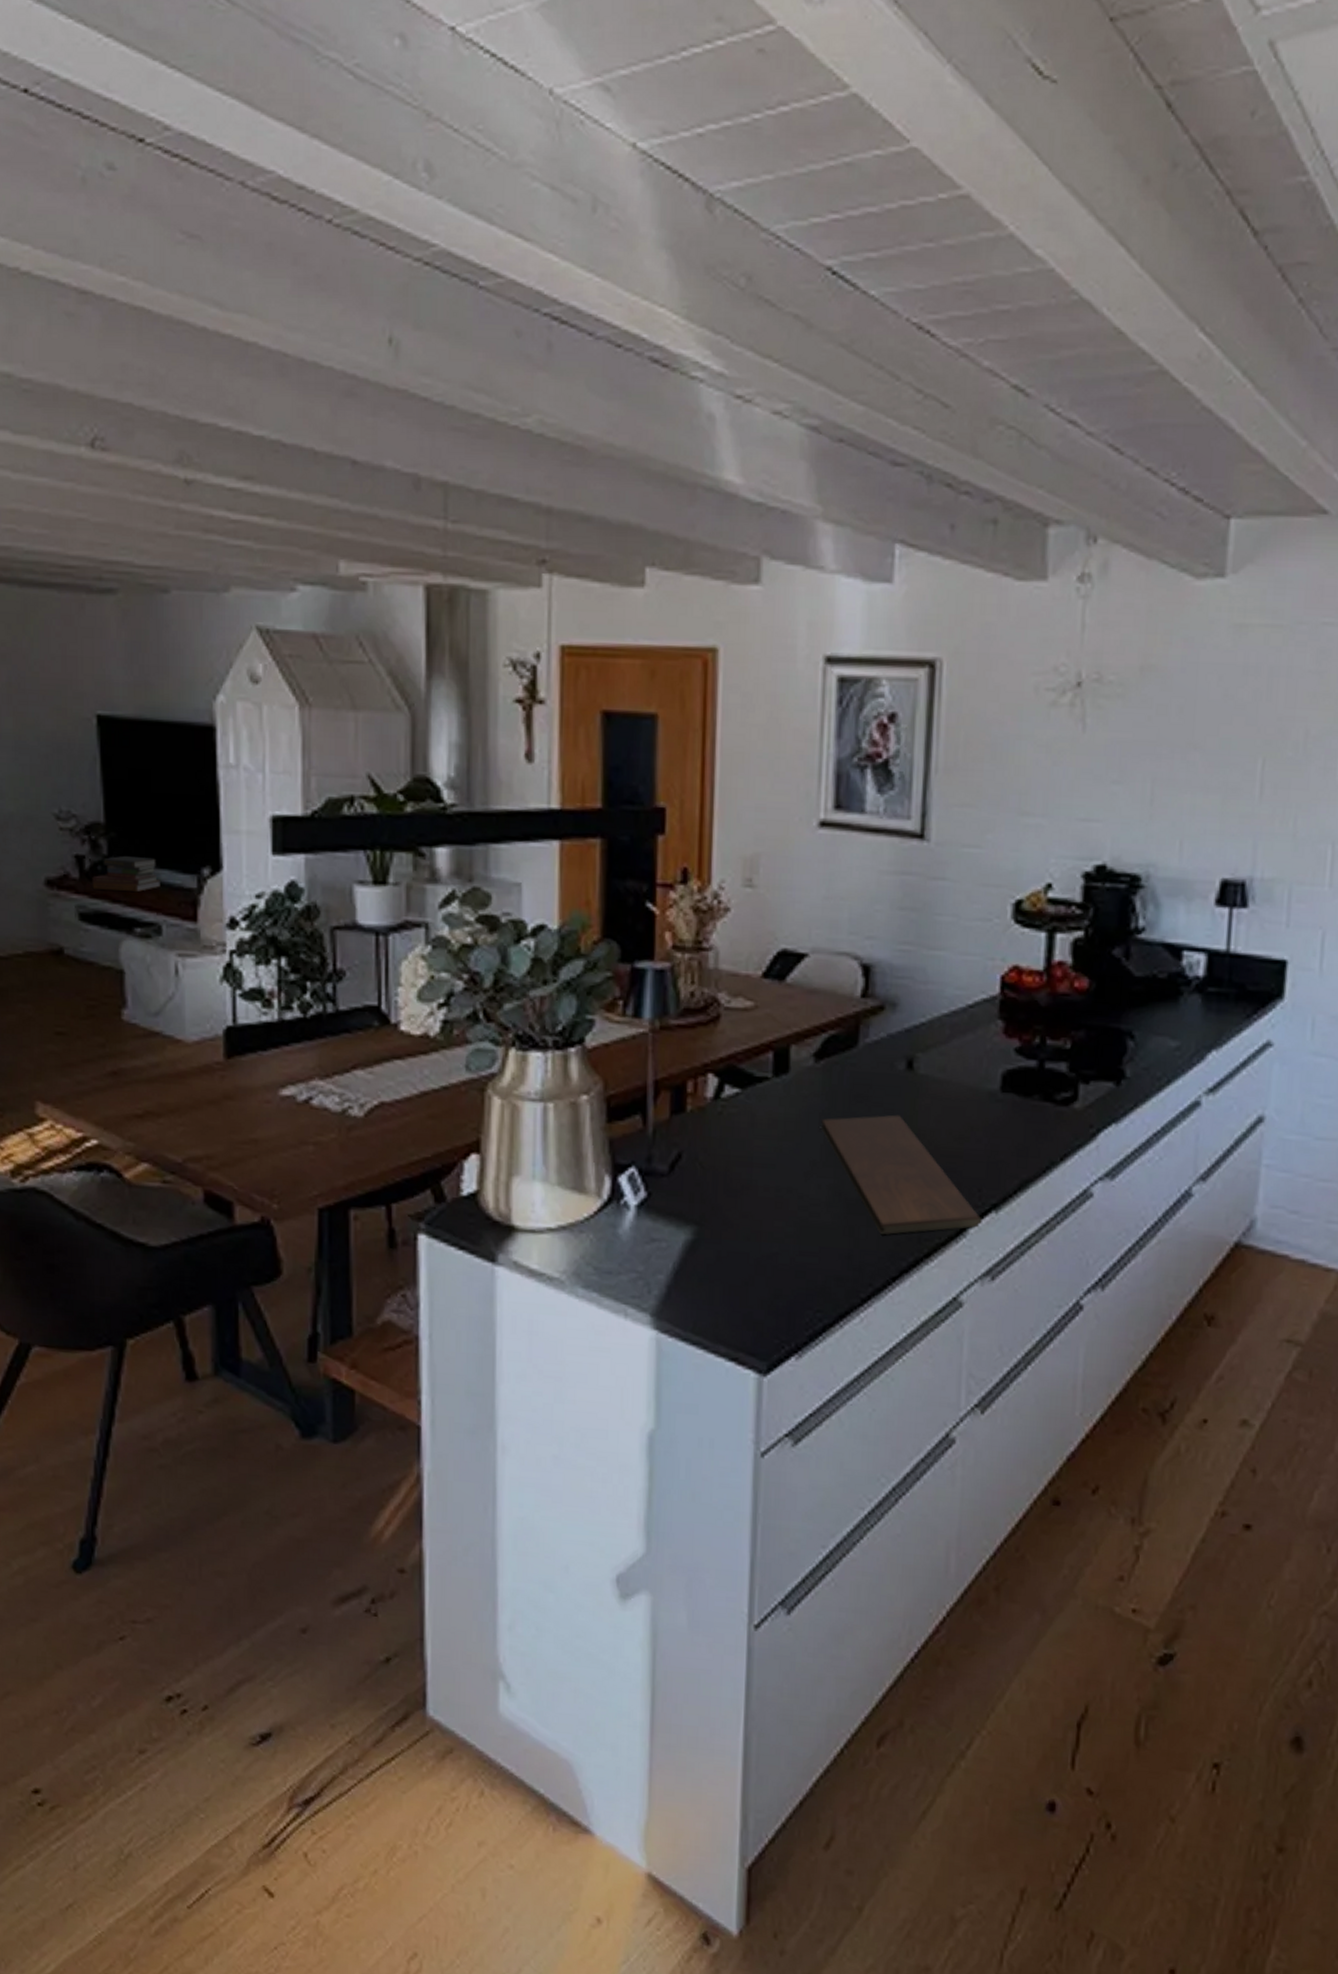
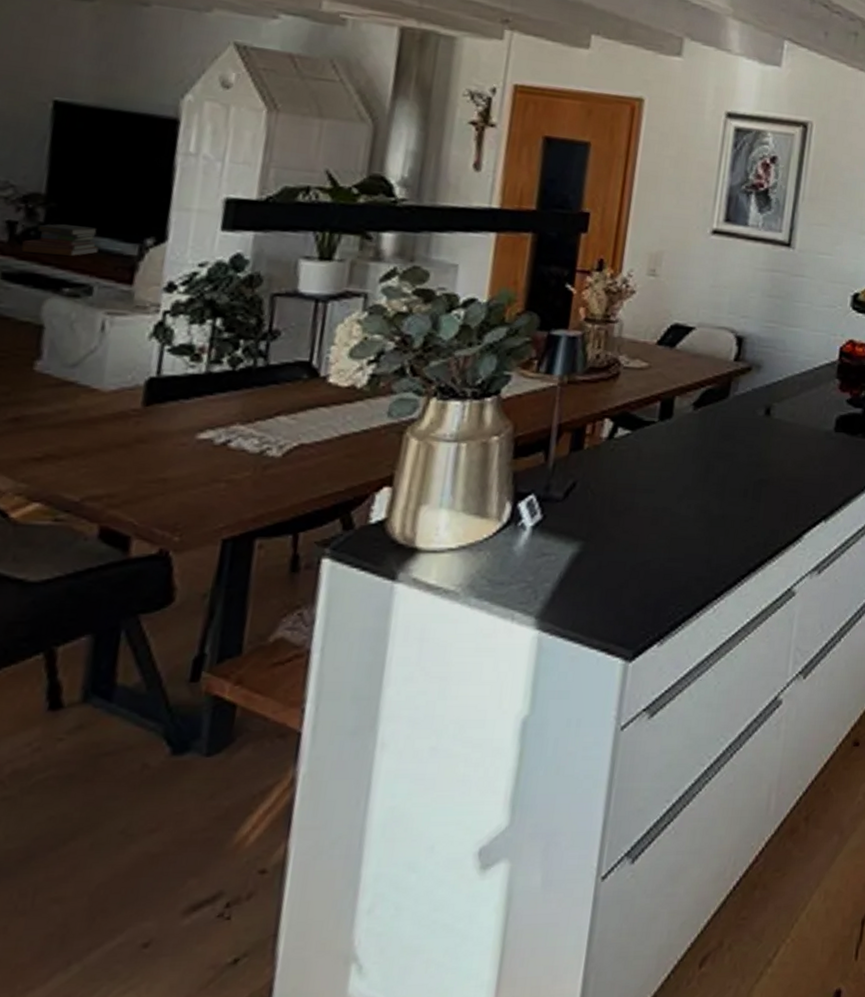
chopping board: present [821,1114,982,1236] -> none [694,449,814,543]

